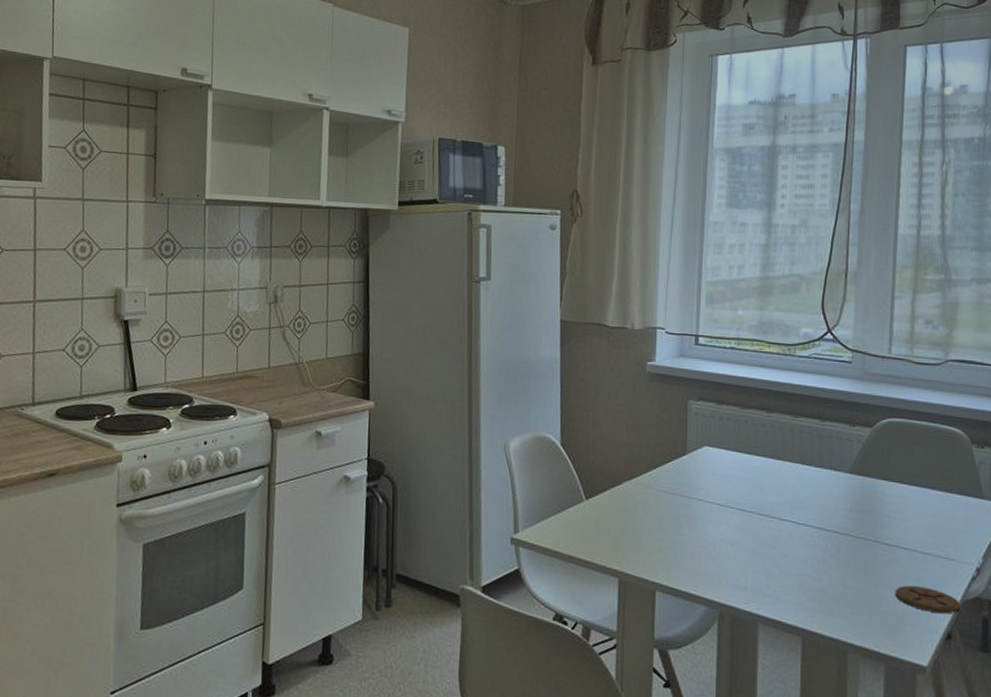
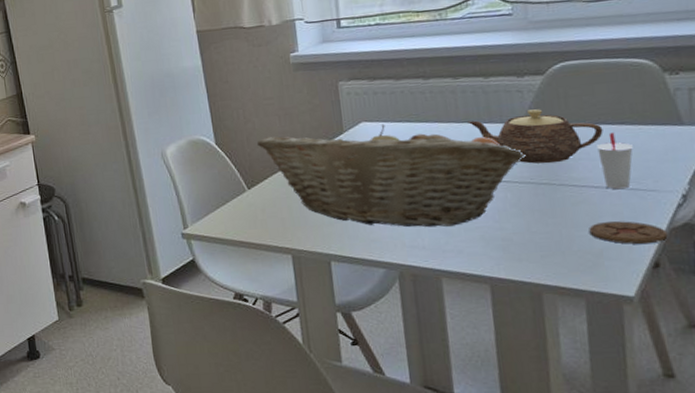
fruit basket: none [602,446,848,570] -> present [257,124,526,228]
teapot: none [801,460,917,518] -> present [468,109,603,164]
cup: none [910,495,940,555] -> present [597,132,633,190]

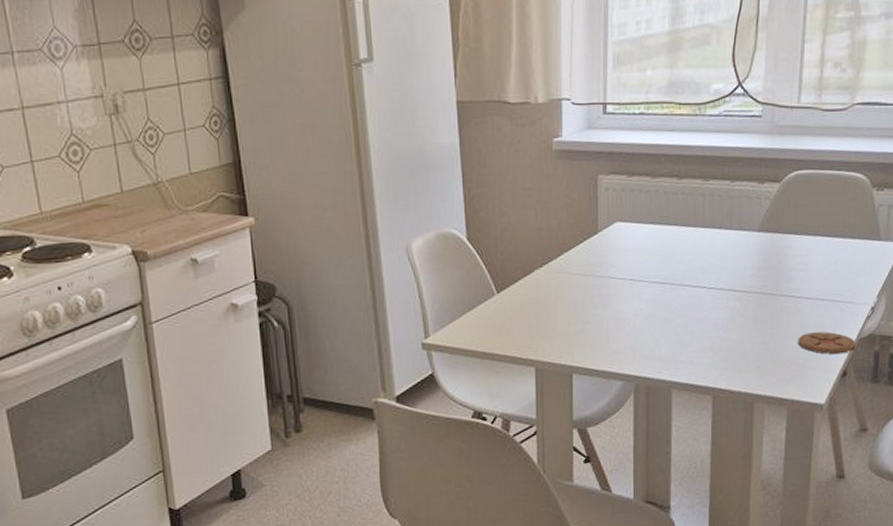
fruit basket: present [257,124,526,228] -> none [511,225,756,337]
teapot: present [468,109,603,164] -> none [712,217,820,274]
cup: present [597,132,633,190] -> none [814,244,841,301]

